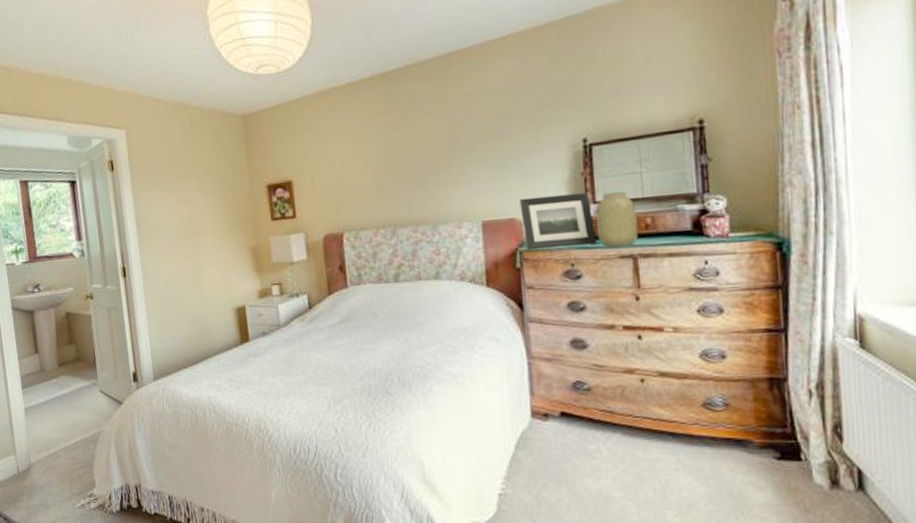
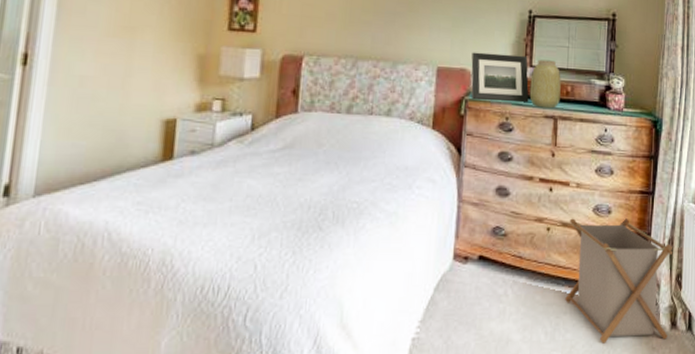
laundry basket: none [668,361,827,503] -> present [565,217,673,344]

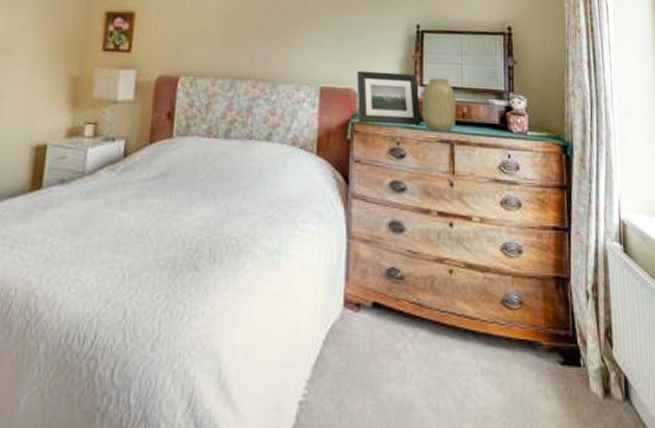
laundry basket: present [565,217,673,344] -> none [474,258,601,414]

